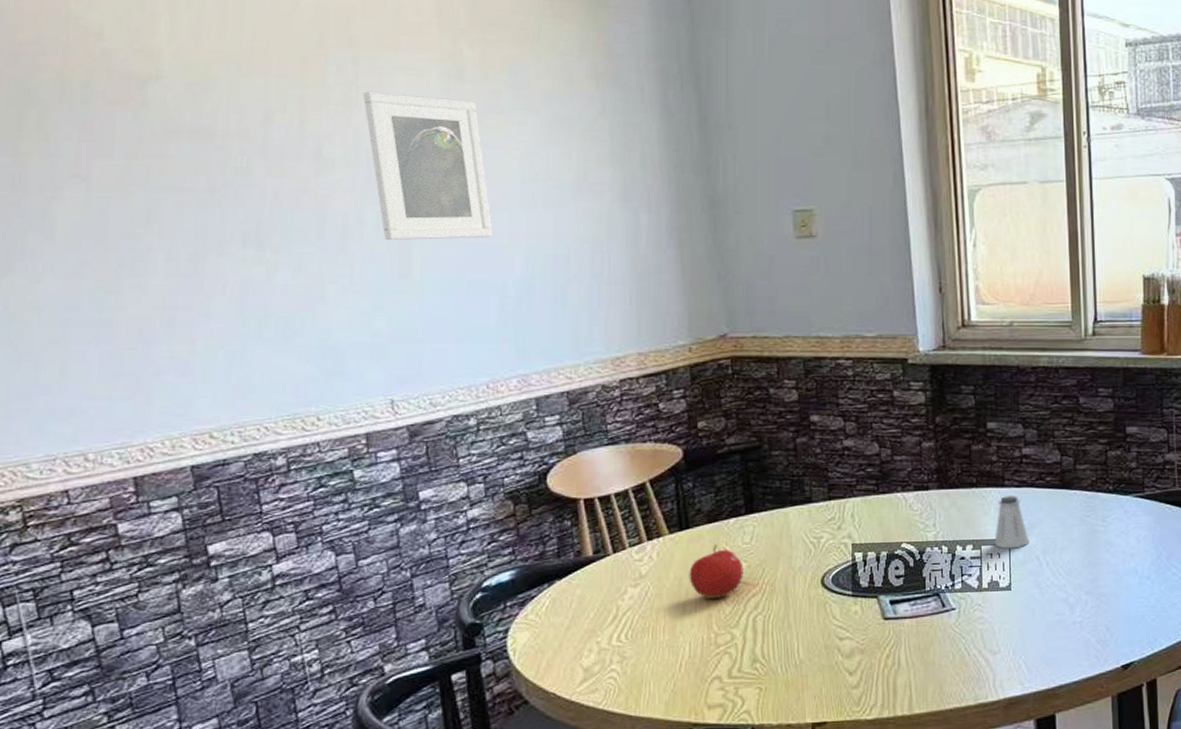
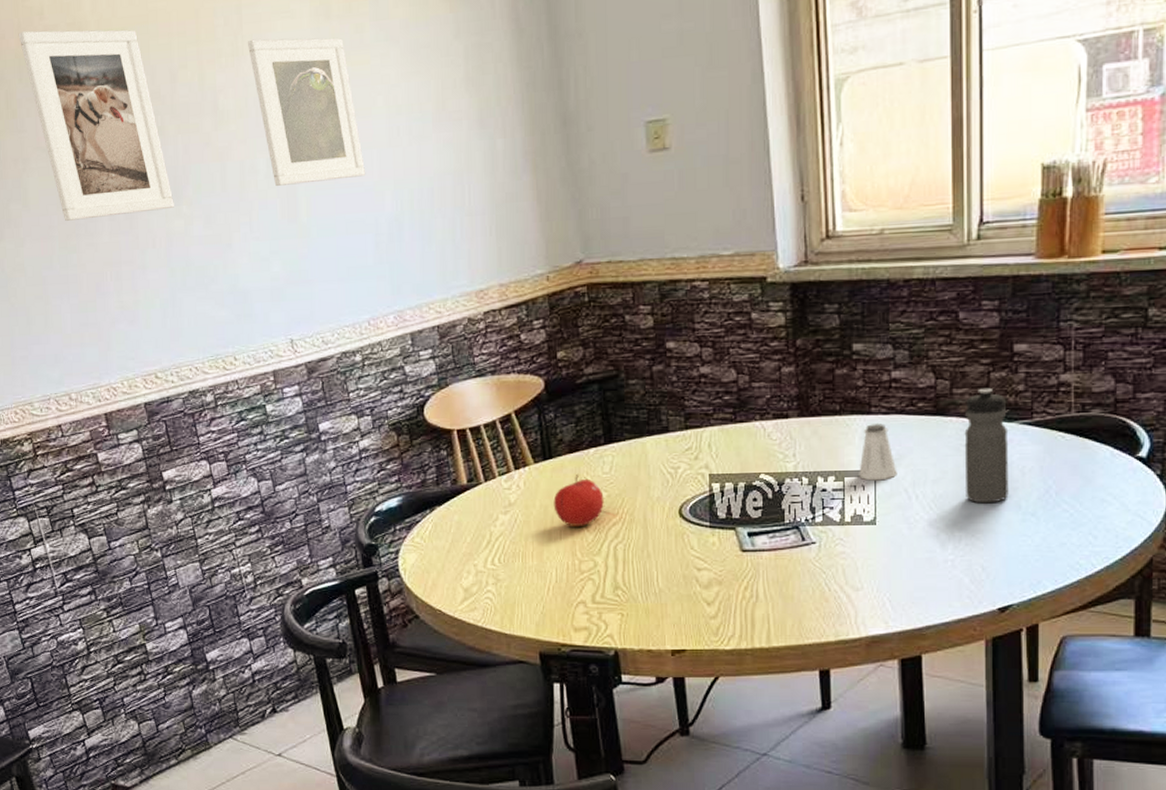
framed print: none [65,50,255,258] -> present [18,29,174,221]
water bottle: none [1087,464,1127,569] -> present [964,387,1009,504]

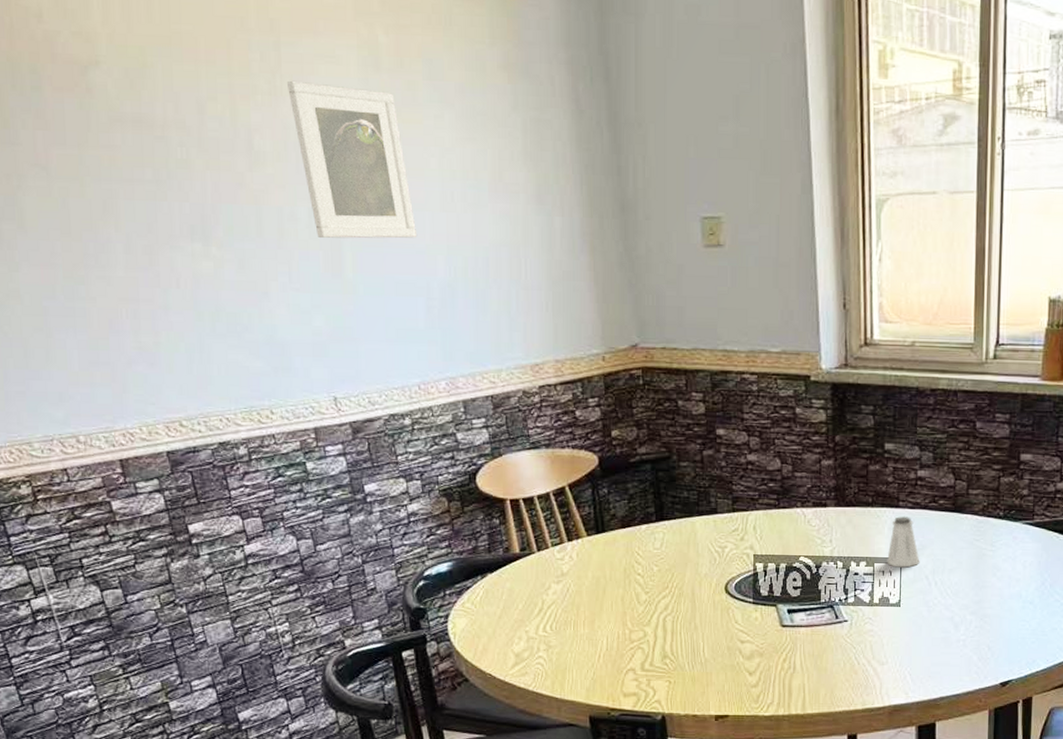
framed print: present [18,29,174,221] -> none [11,32,202,250]
fruit: present [553,473,604,527] -> none [605,548,654,599]
water bottle: present [964,387,1009,504] -> none [977,490,1014,592]

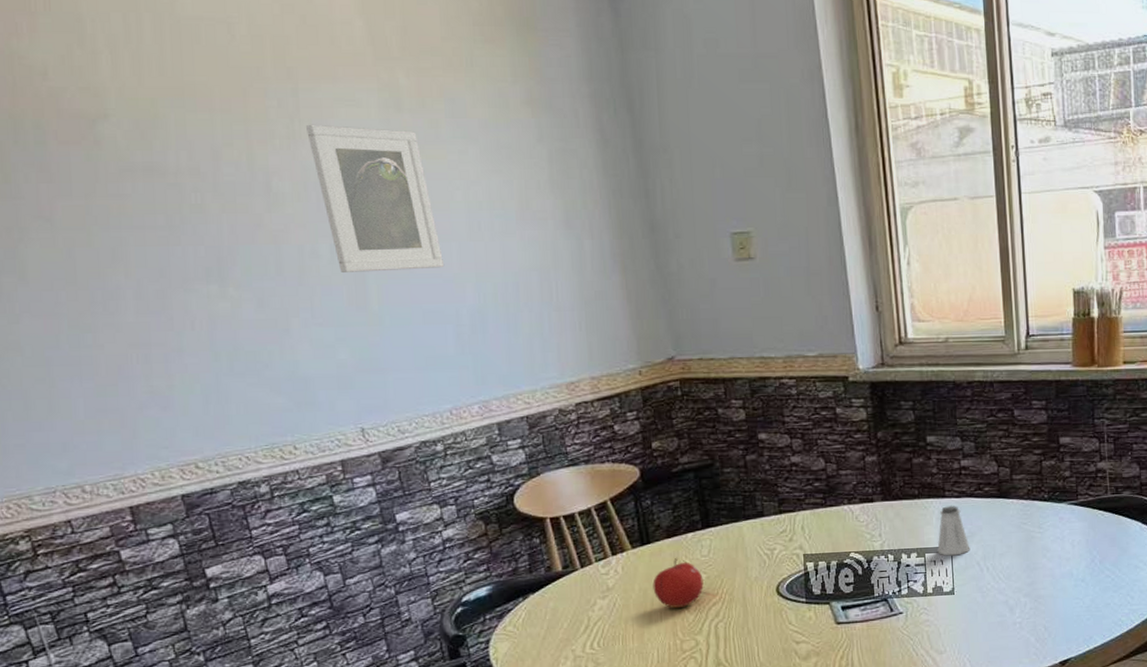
fruit: none [605,548,654,599] -> present [652,557,704,609]

